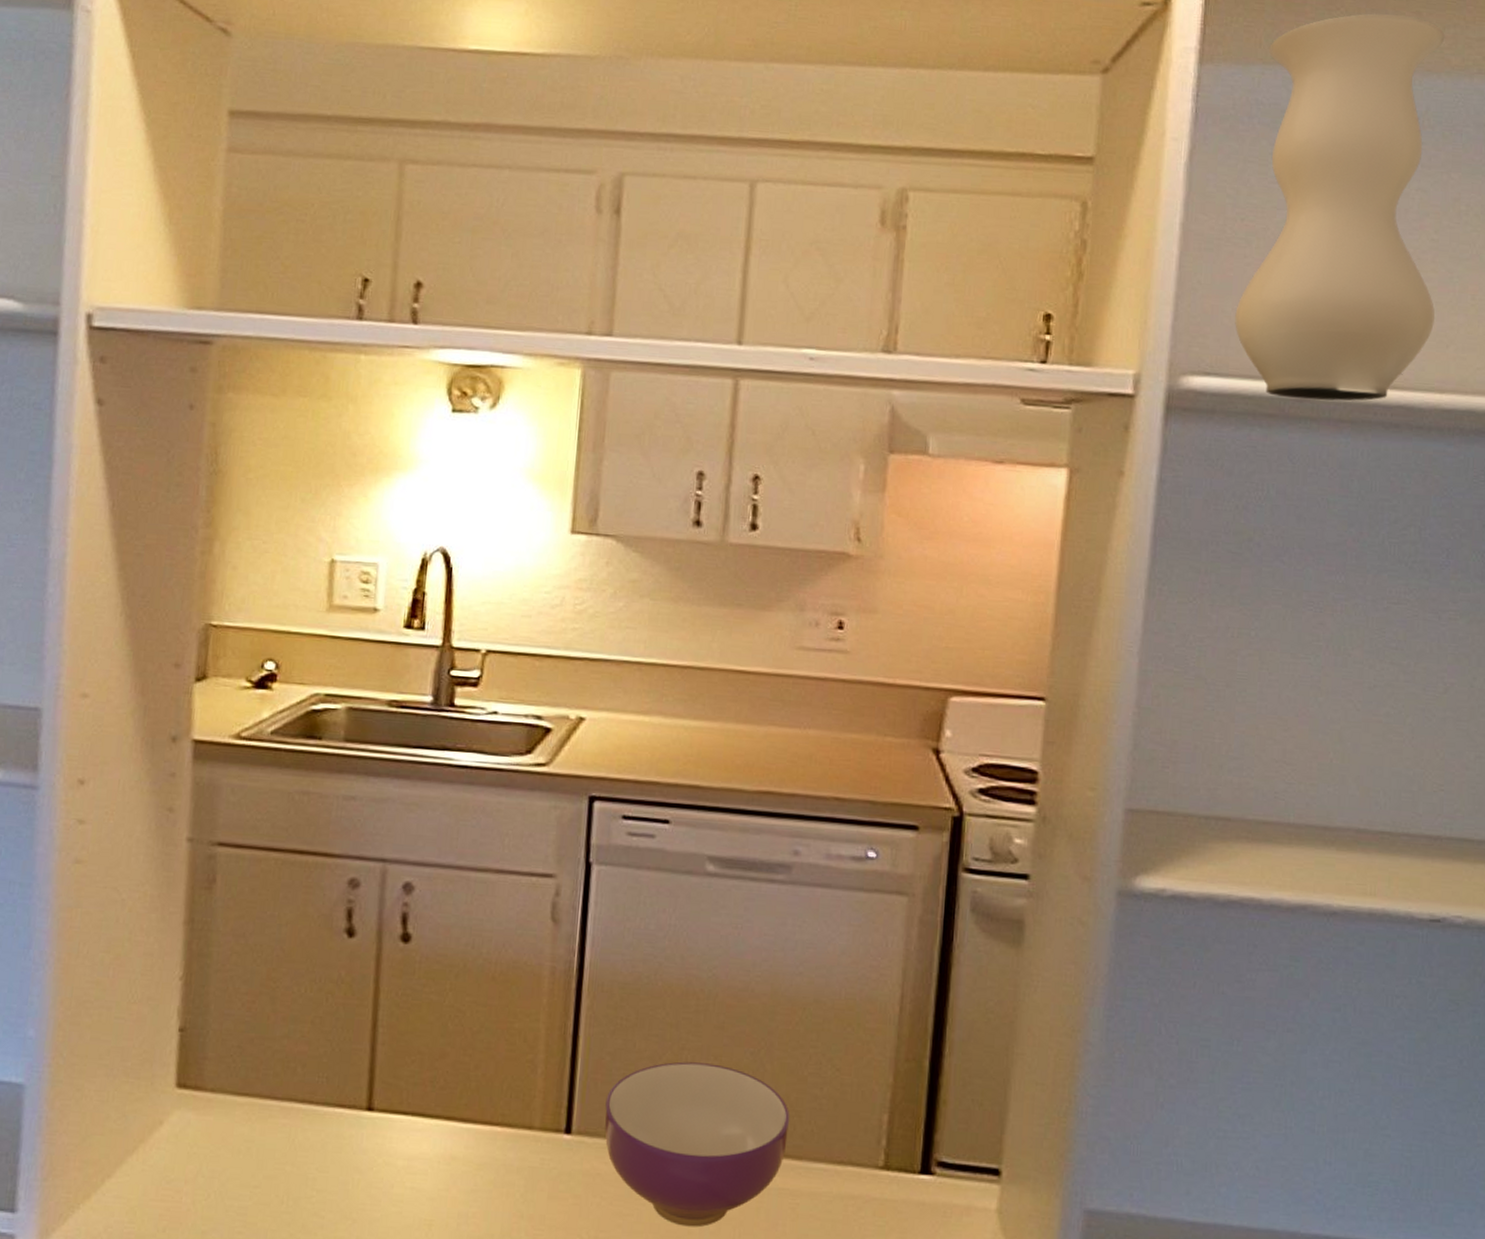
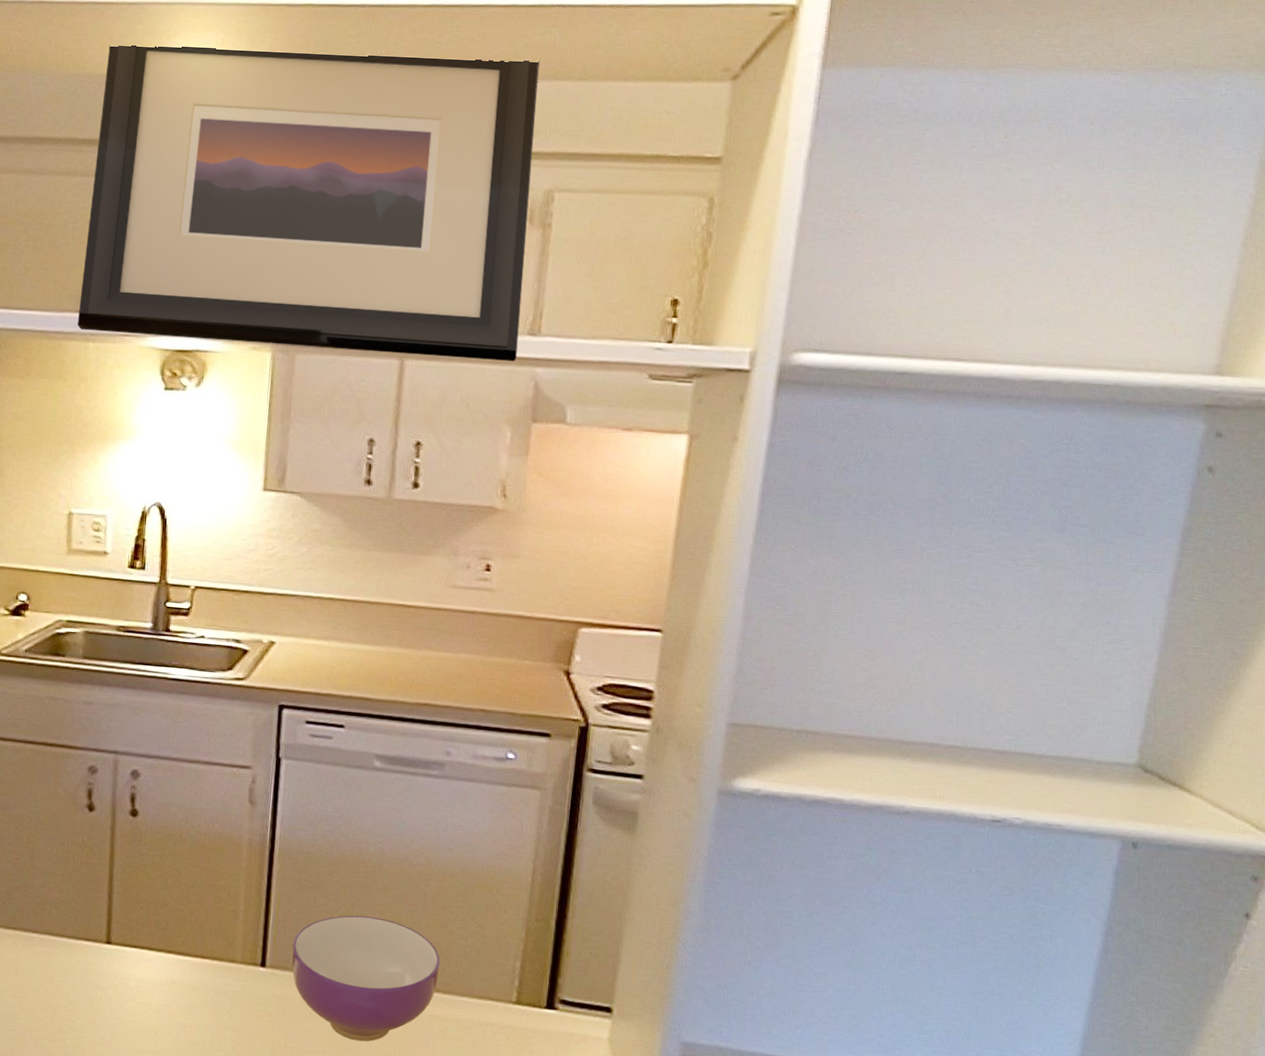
picture frame: none [346,13,889,382] -> present [77,45,539,361]
vase: present [1235,14,1445,401] -> none [844,15,1057,374]

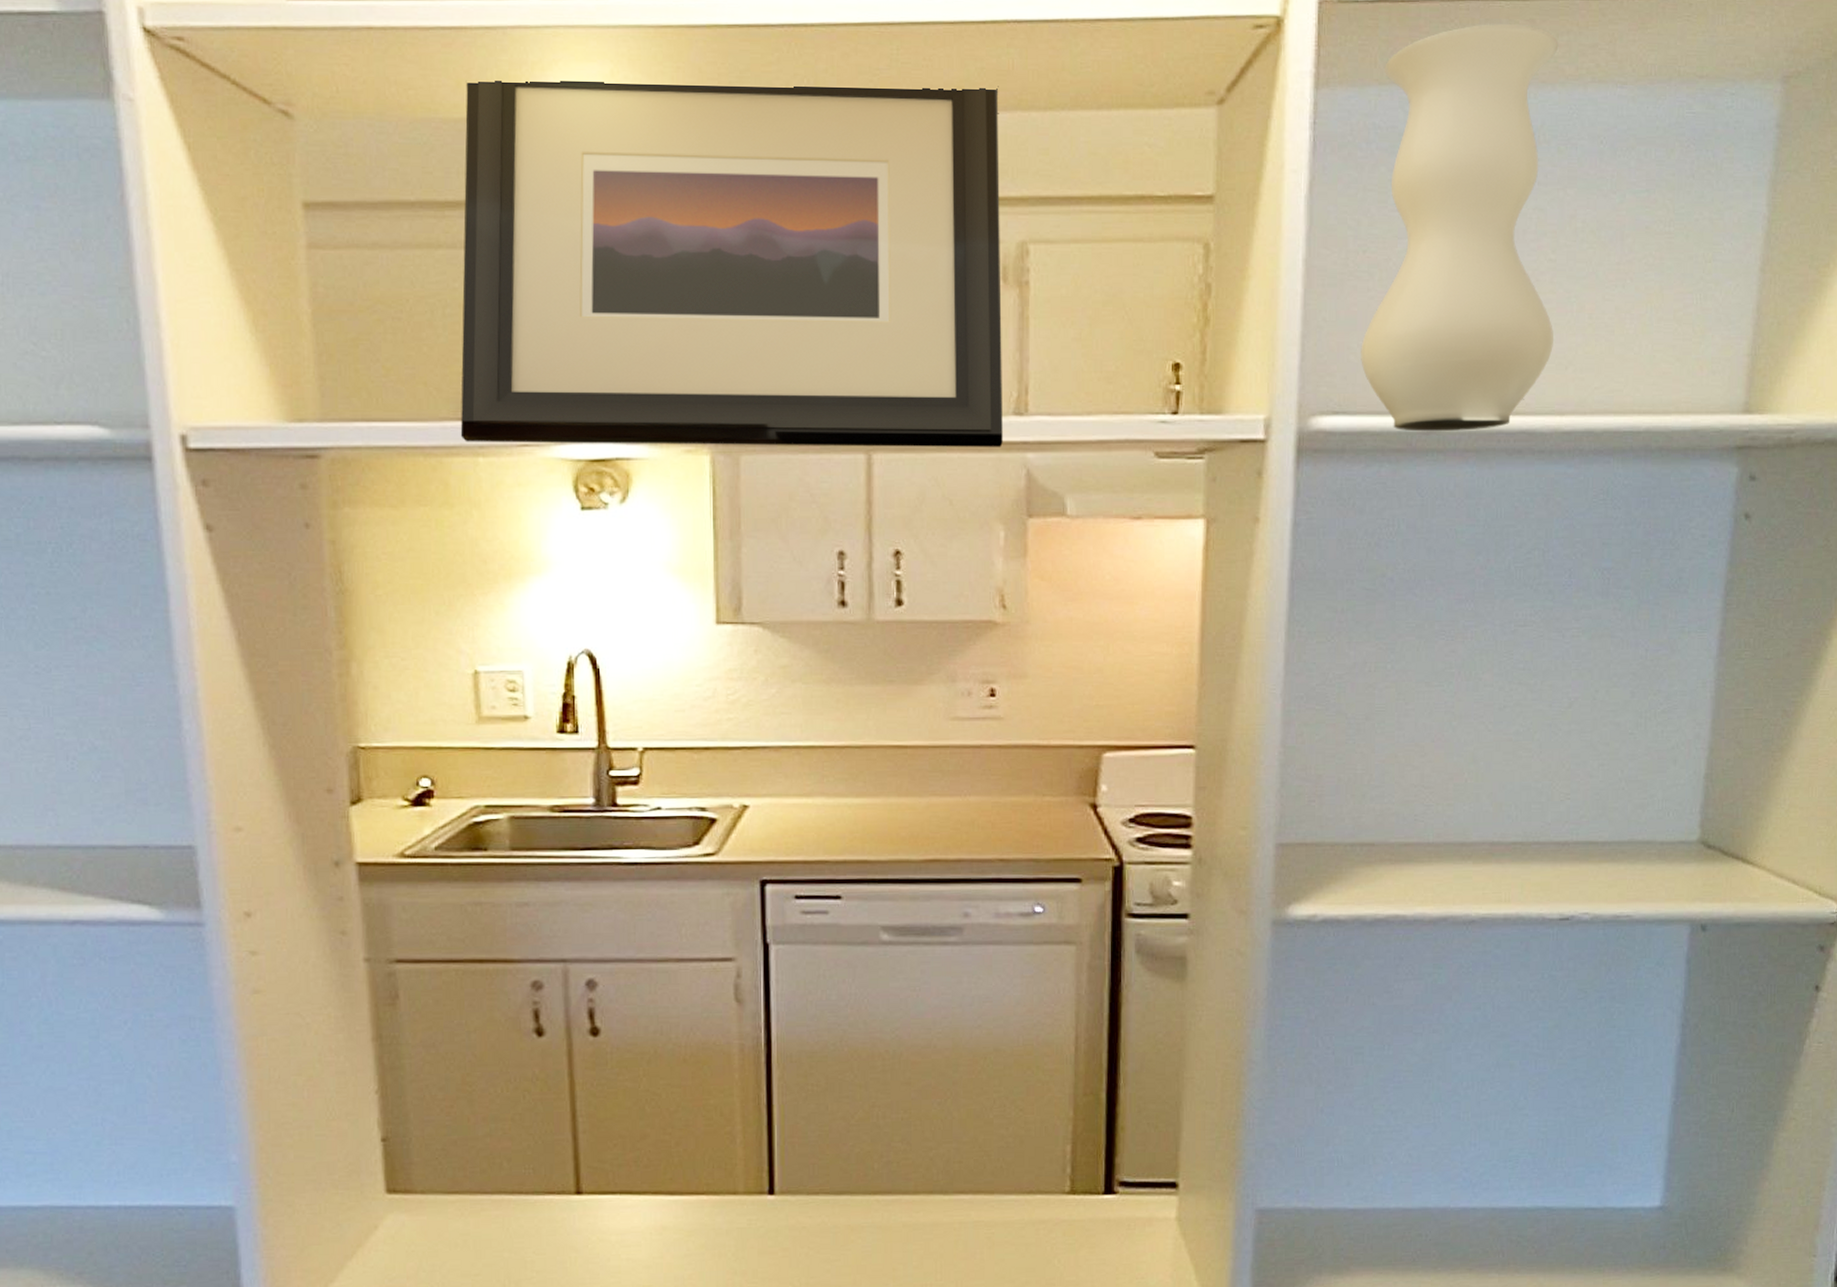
bowl: present [292,915,441,1042] -> none [804,1117,980,1265]
vase: none [844,15,1057,374] -> present [1361,24,1559,432]

